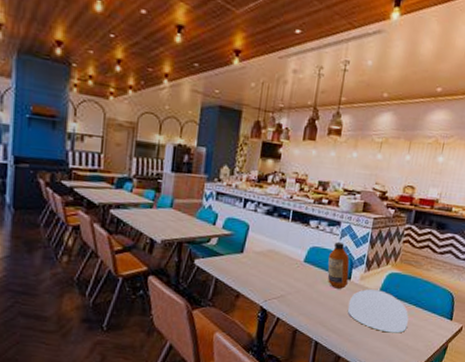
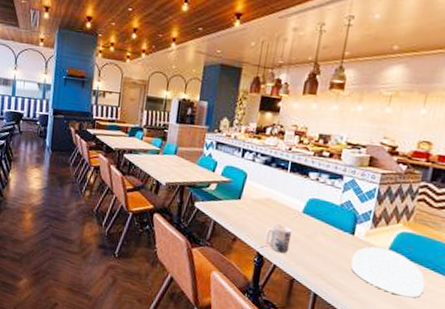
mug: none [268,276,295,304] -> present [264,224,292,253]
bottle: present [327,242,350,289] -> none [328,196,354,244]

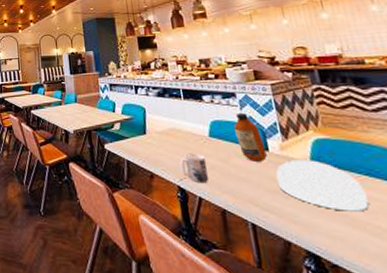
bottle: none [328,196,354,244] -> present [234,113,267,162]

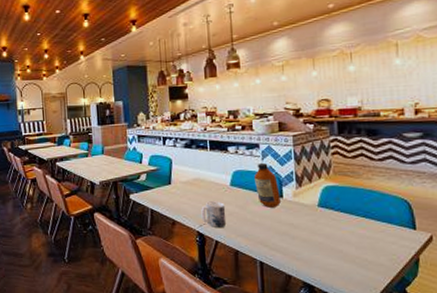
plate: present [275,160,369,212] -> none [286,205,361,248]

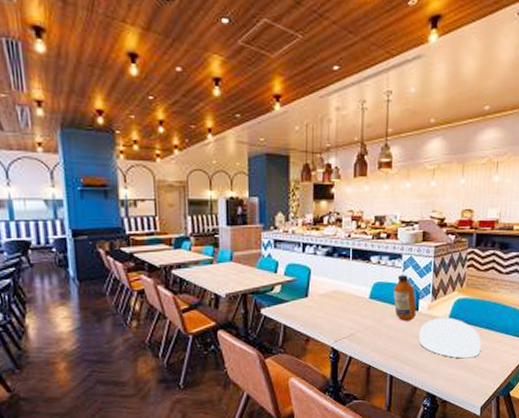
mug: present [201,201,227,227] -> none [337,315,363,343]
plate: none [286,205,361,248] -> present [418,317,481,359]

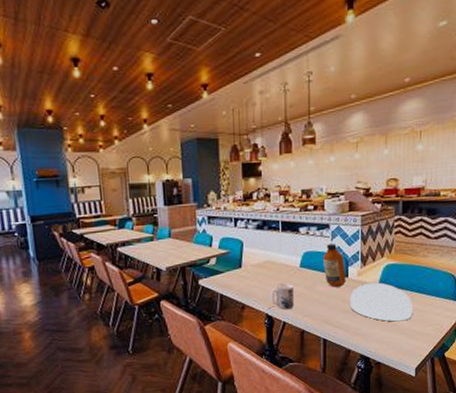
mug: none [337,315,363,343] -> present [270,283,295,309]

